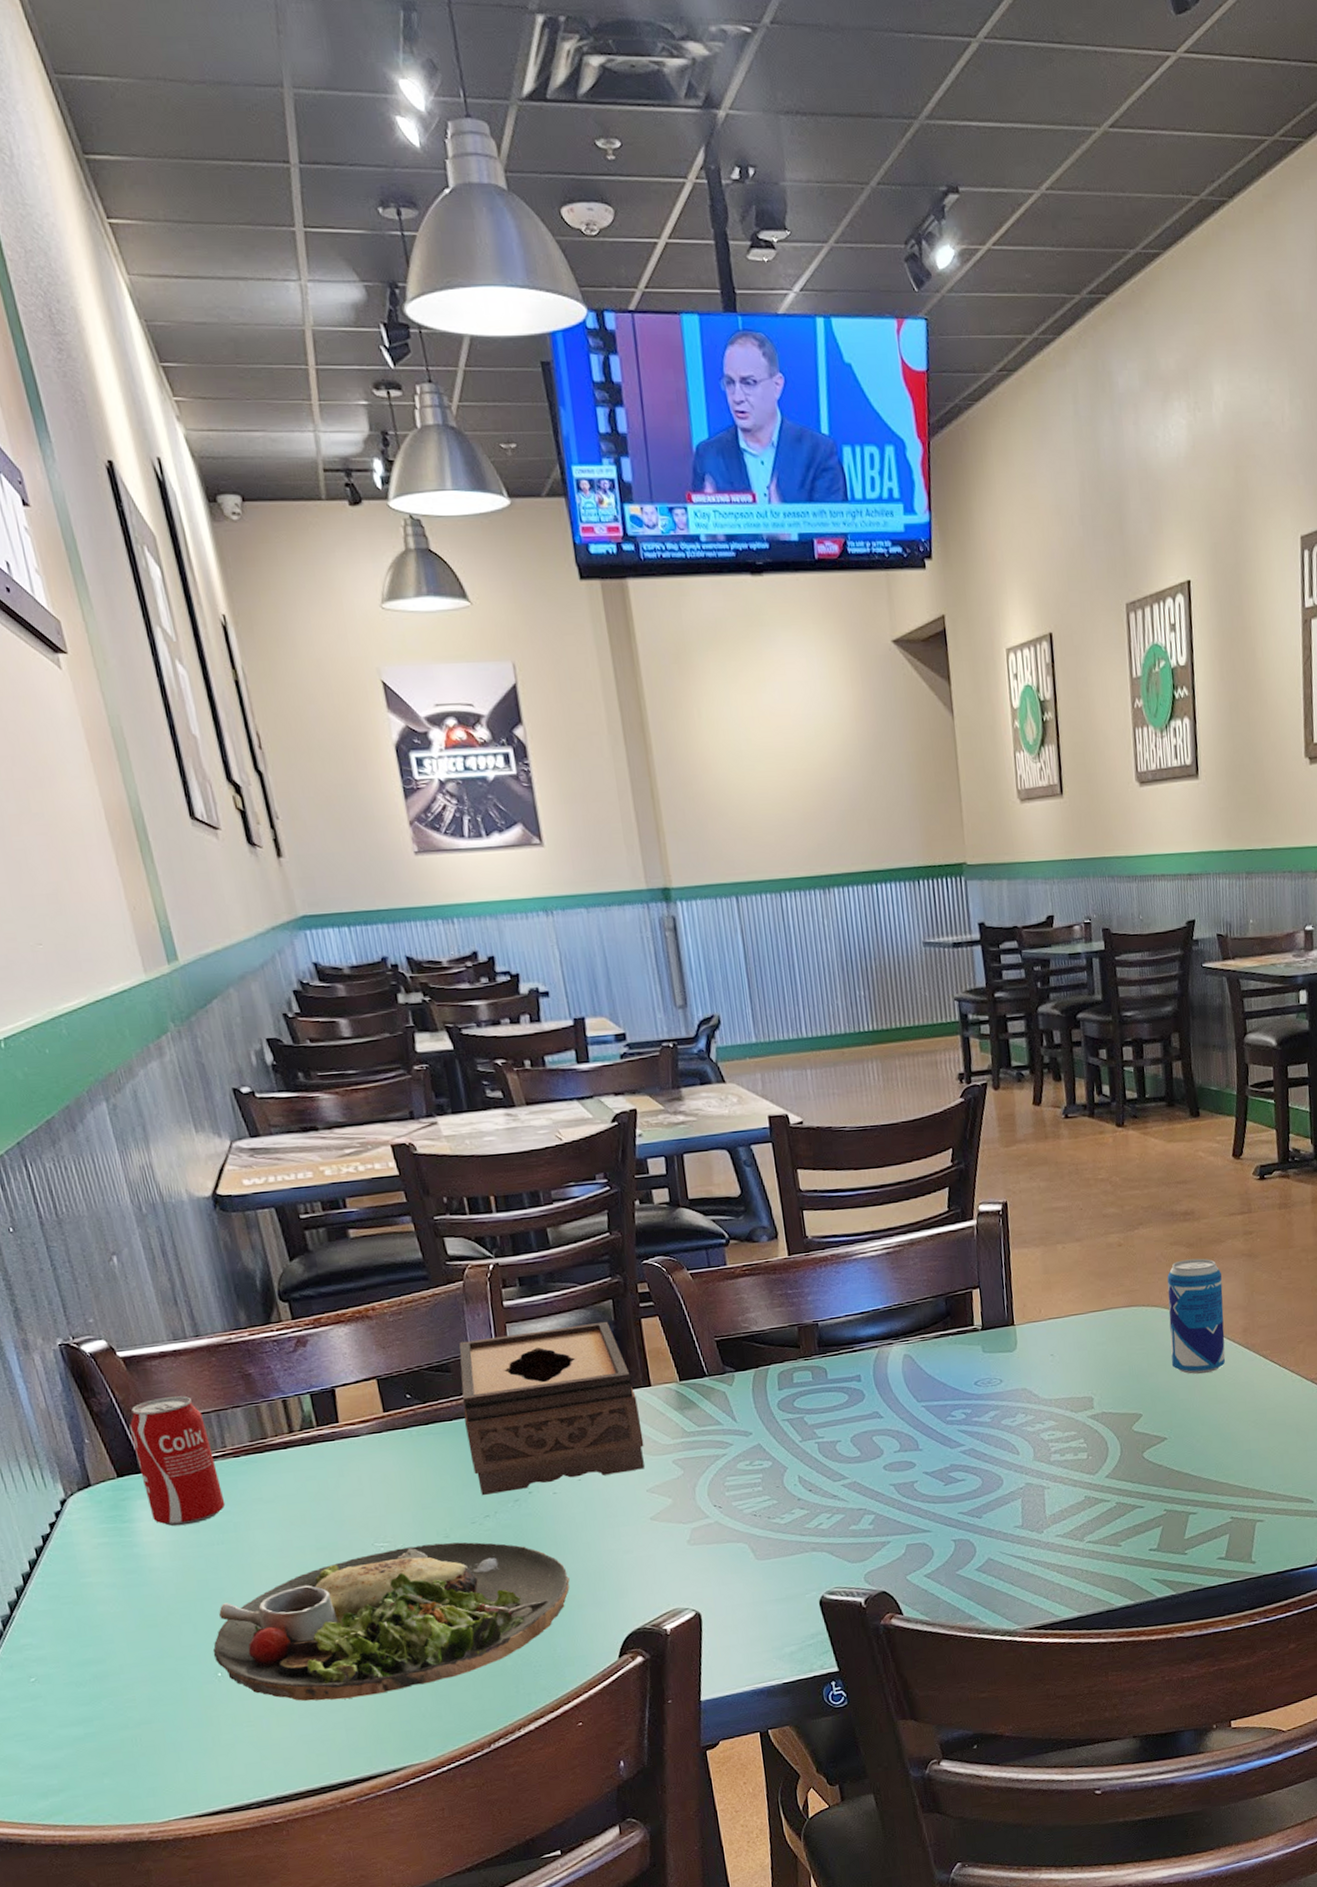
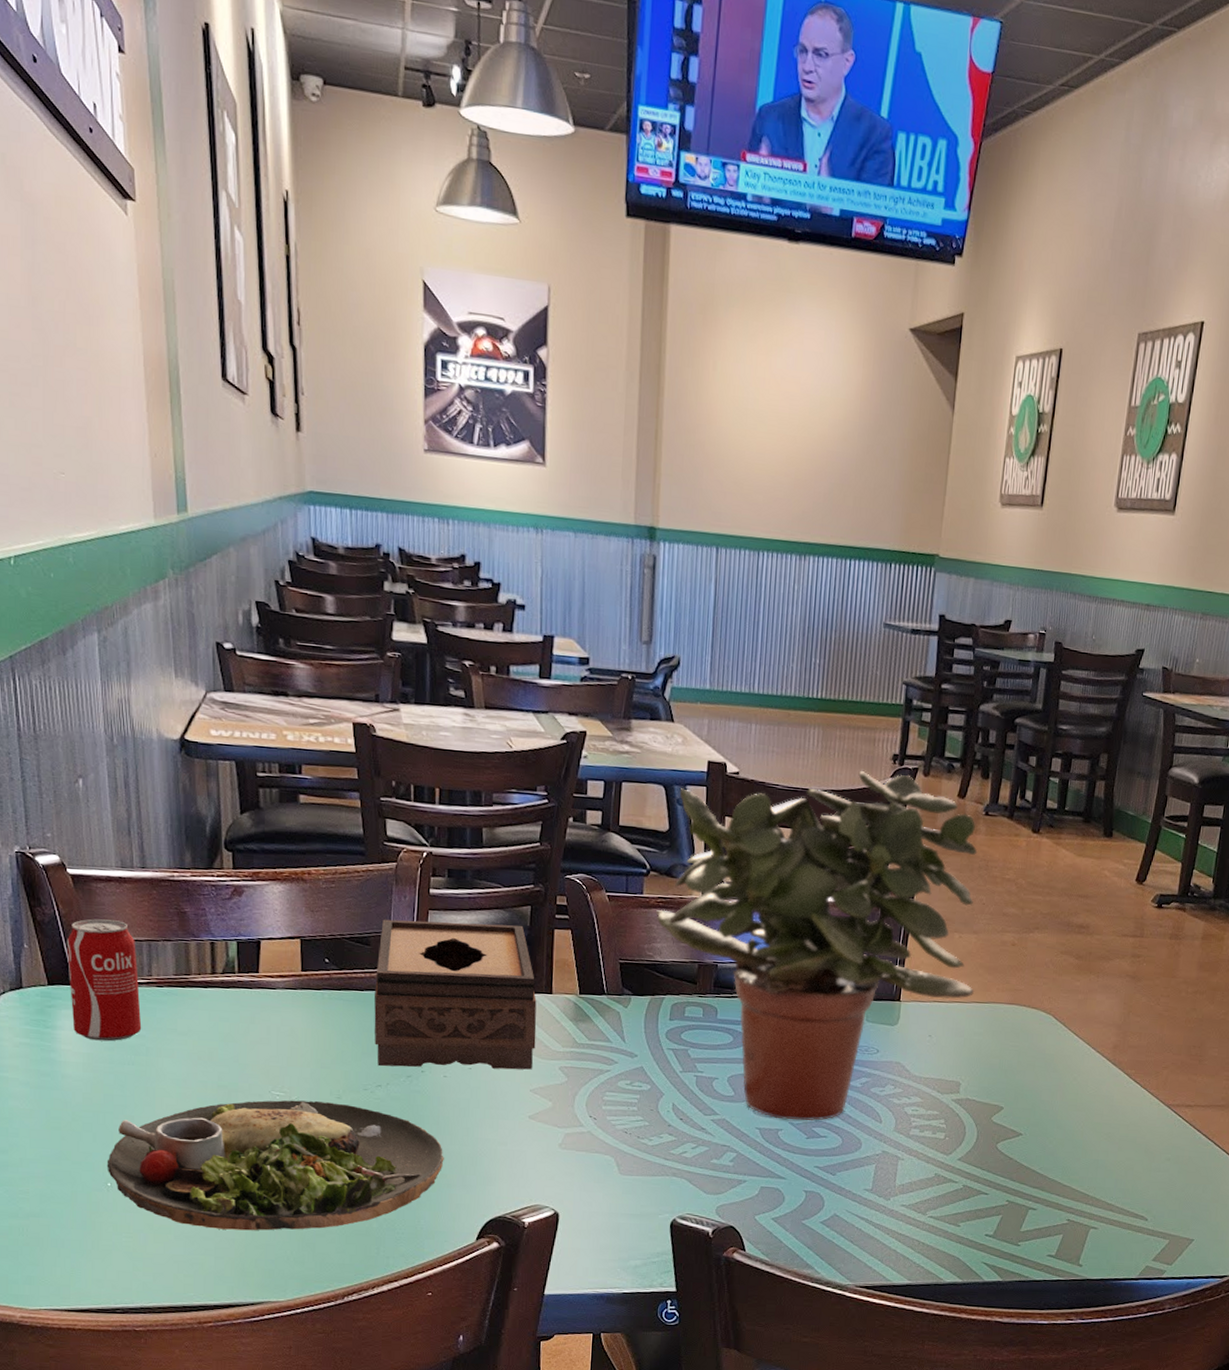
potted plant: none [742,1091,1090,1471] -> present [655,771,978,1121]
beverage can: present [1167,1258,1226,1374] -> none [1040,969,1103,1081]

